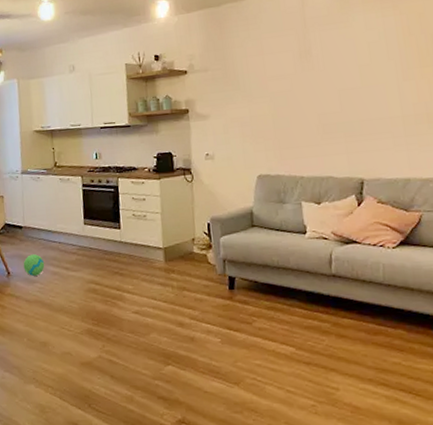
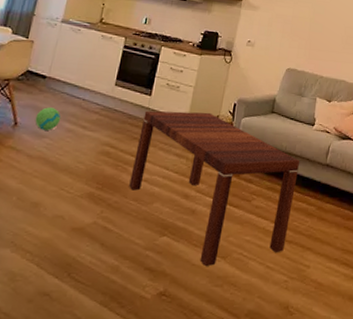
coffee table: none [118,236,303,393] -> present [129,110,300,266]

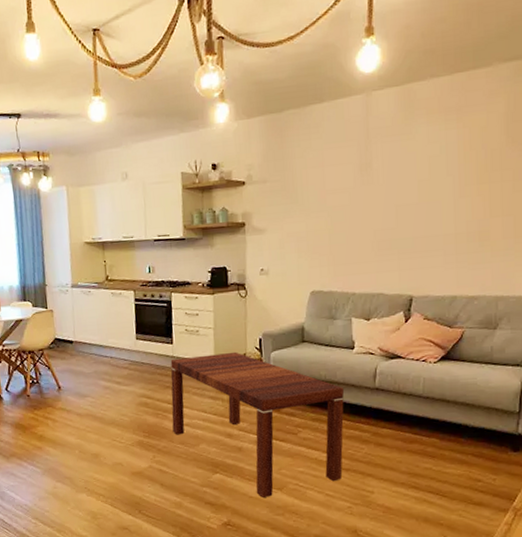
ball: present [35,107,61,130] -> none [74,369,96,390]

